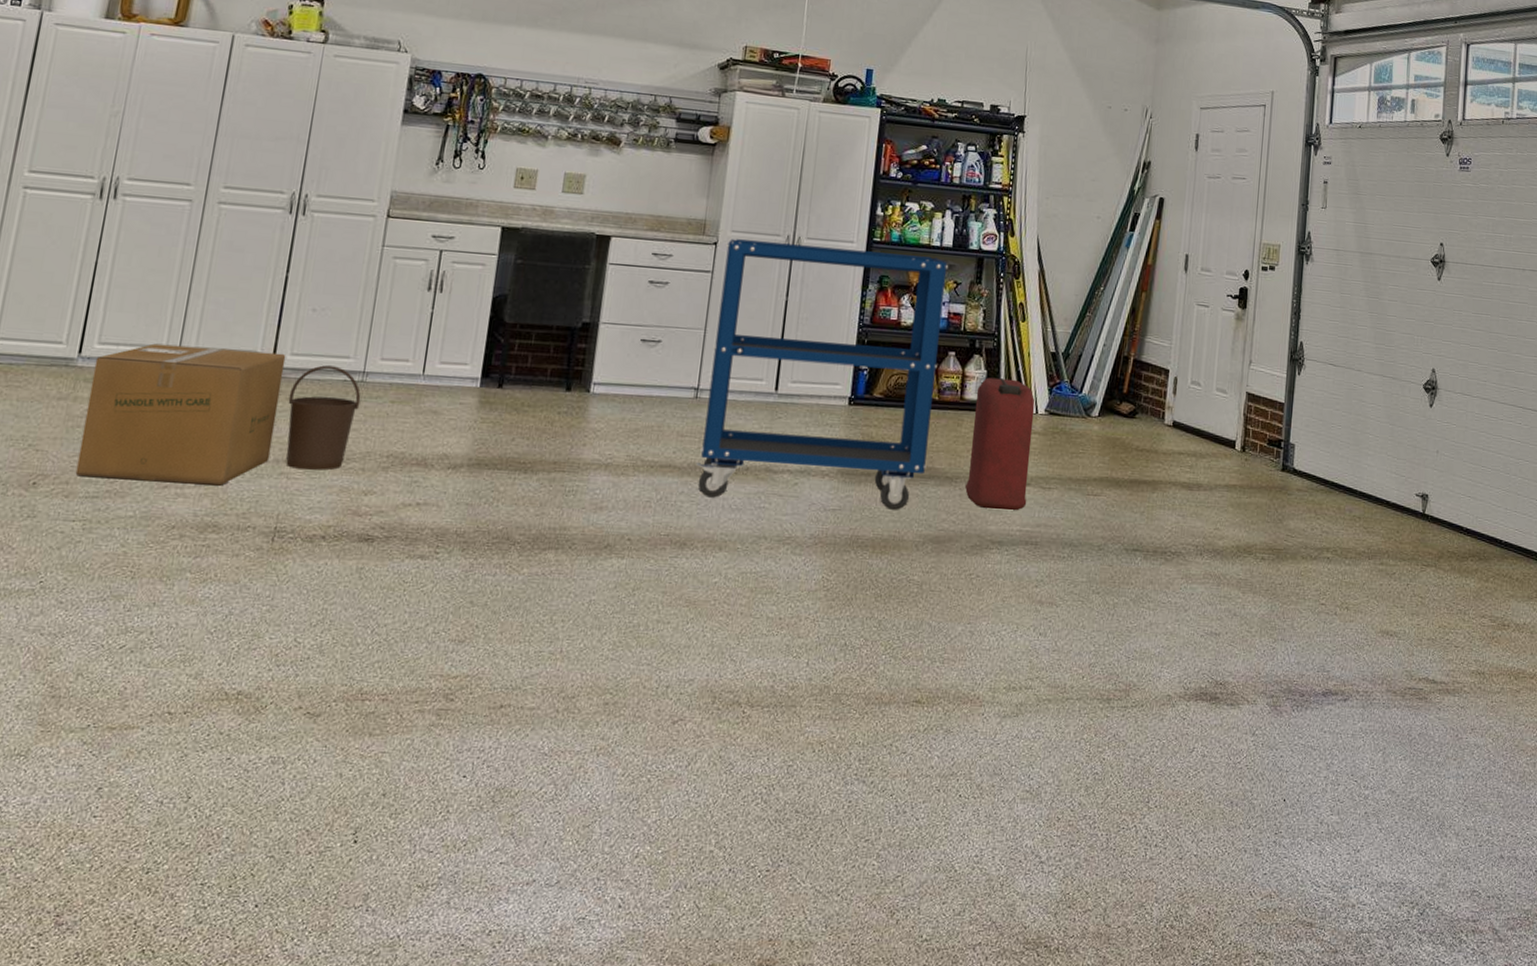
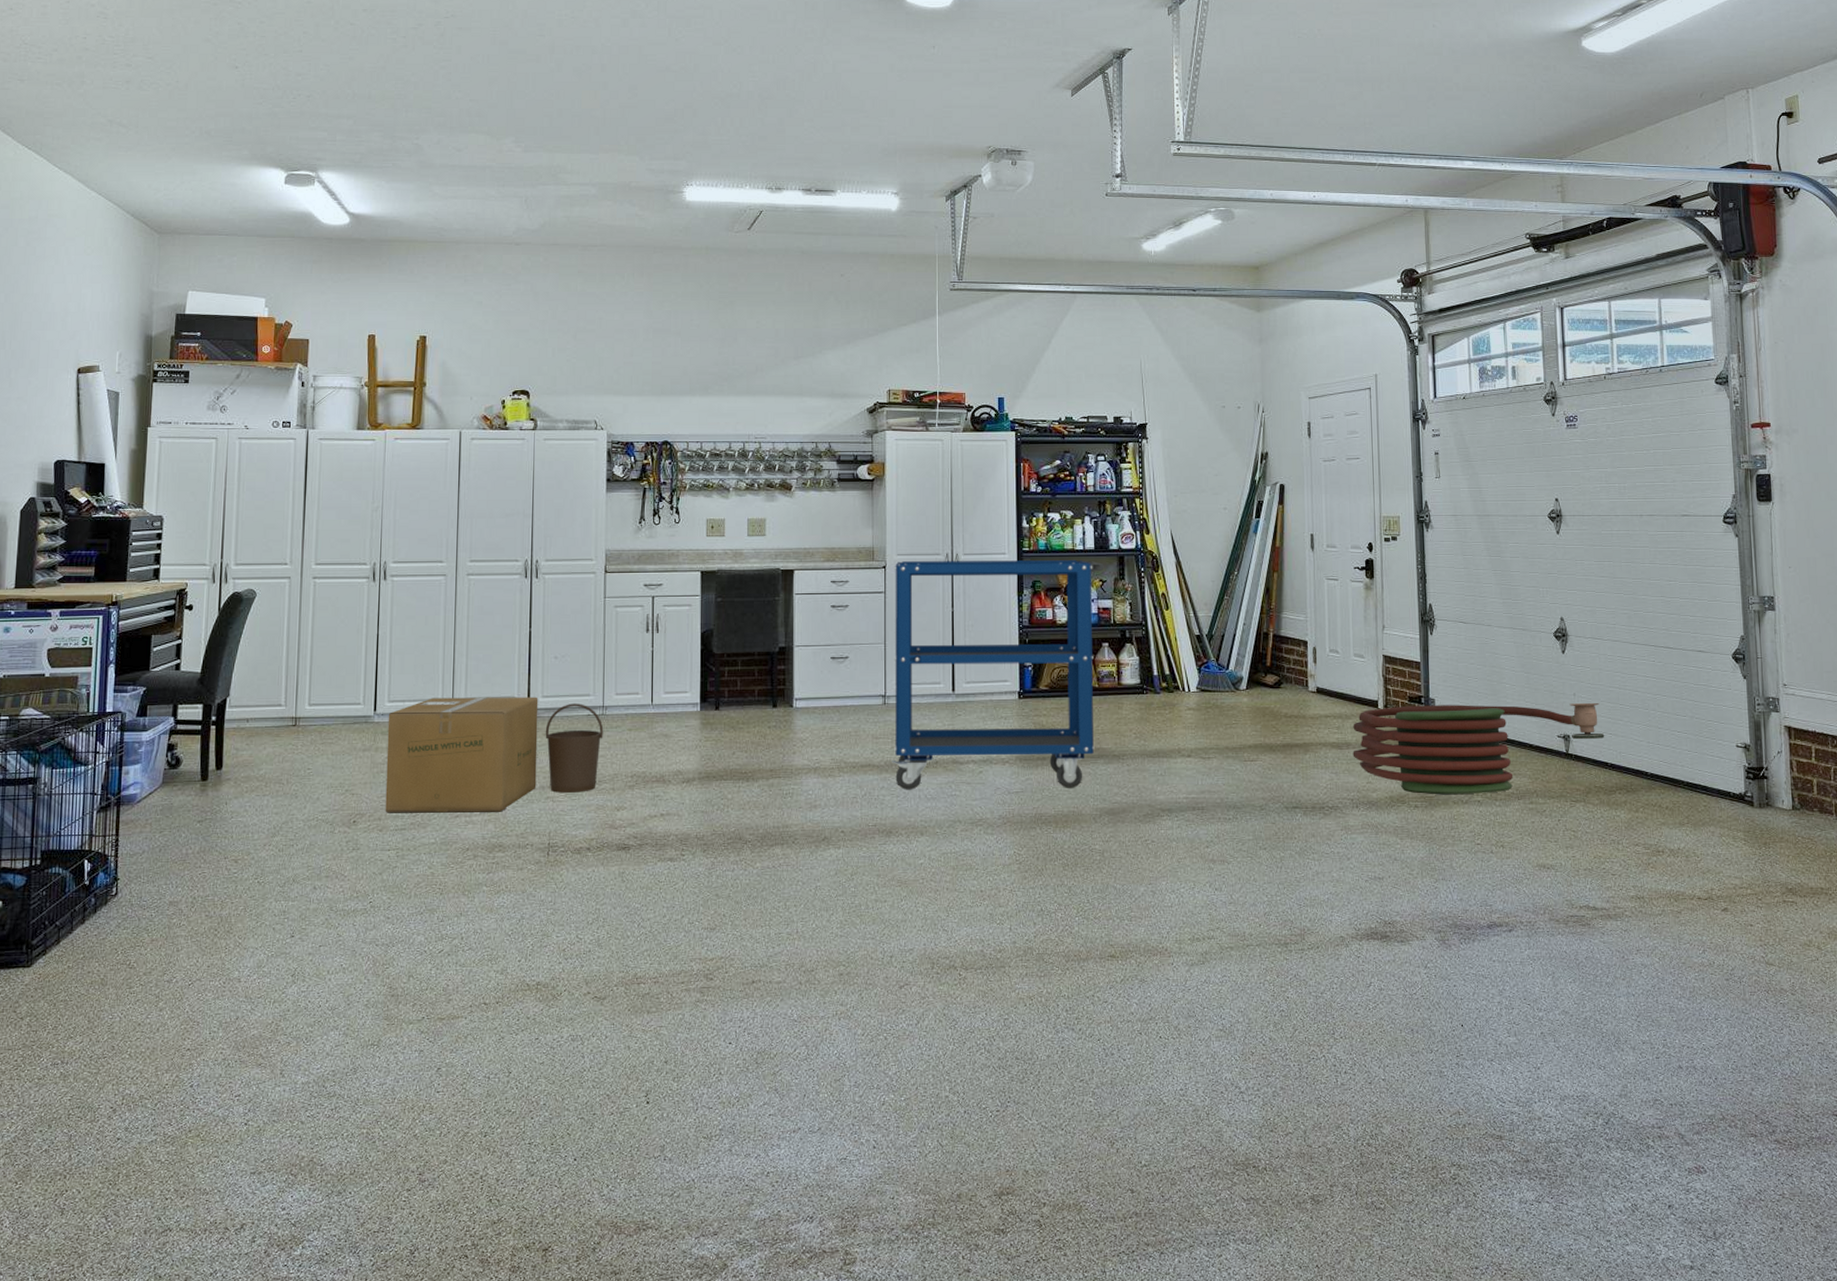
jerry can: present [965,377,1035,511] -> none [1132,663,1190,781]
garden hose: none [1203,448,1463,550] -> present [1353,703,1605,794]

